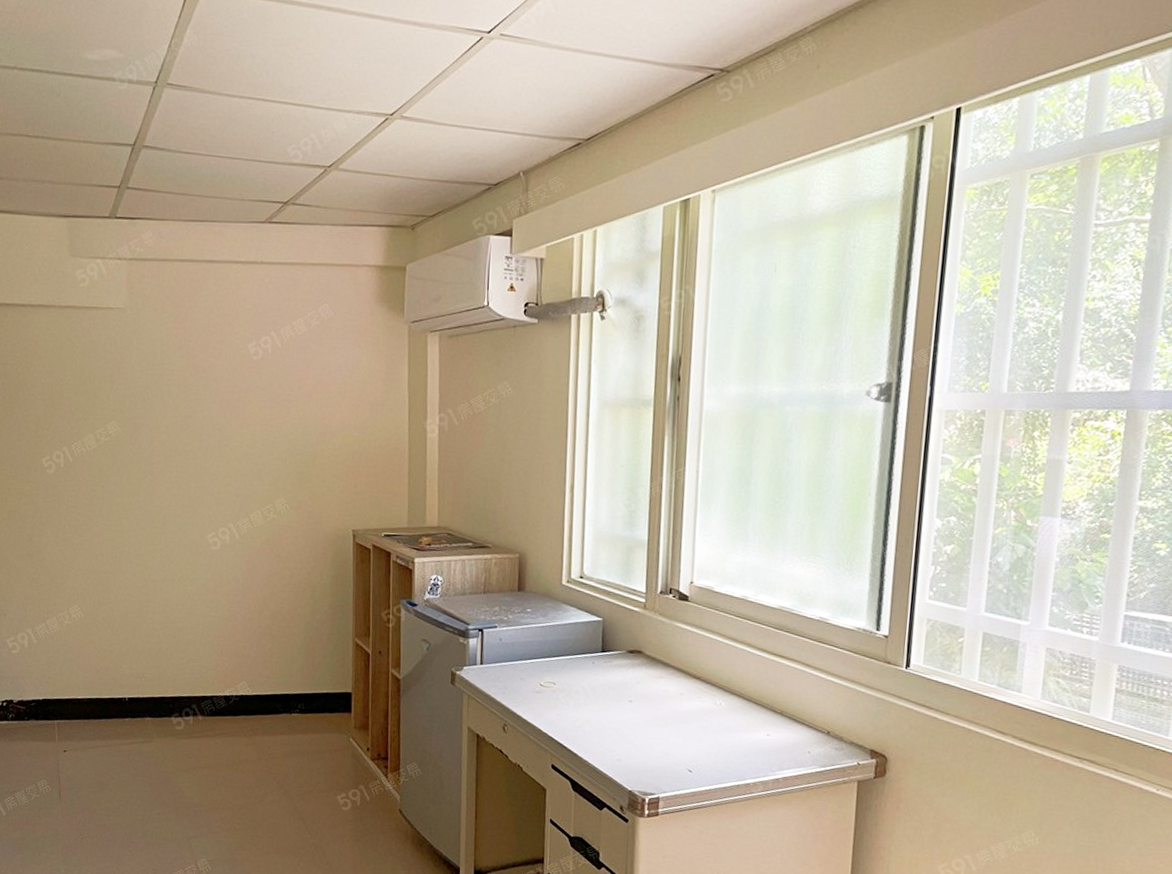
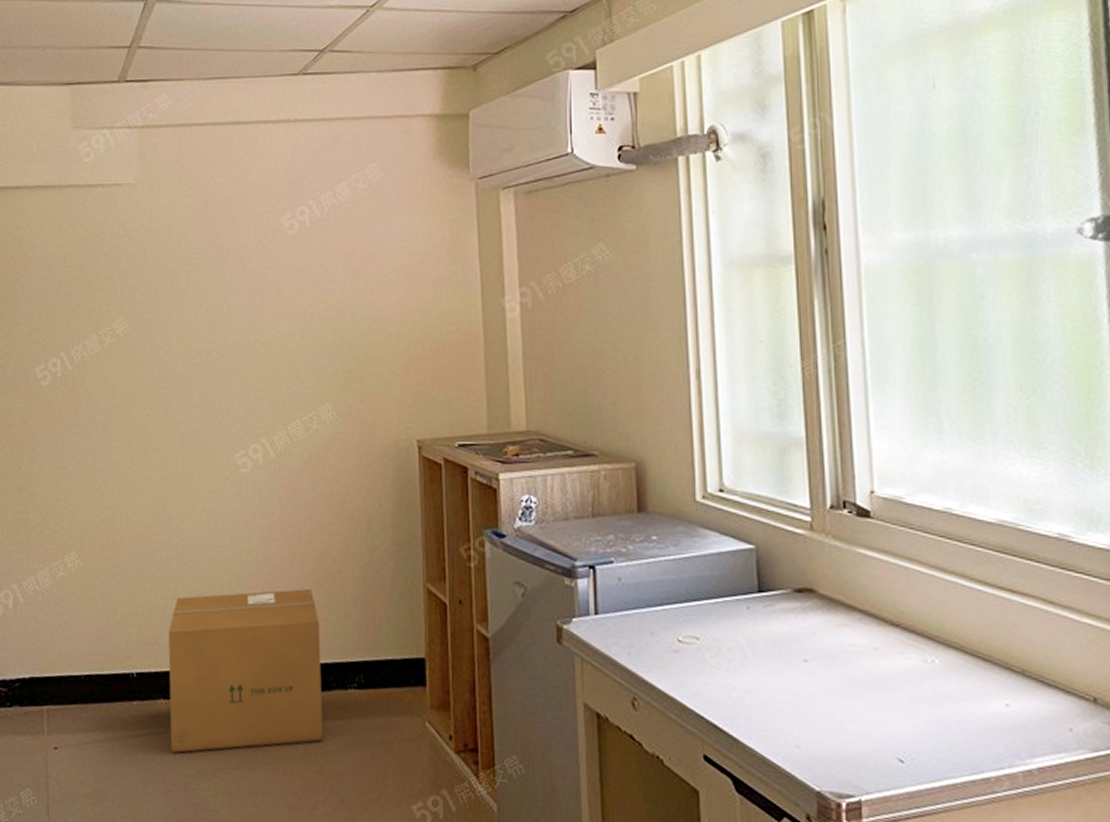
box: none [153,639,273,757] -> present [168,589,324,754]

